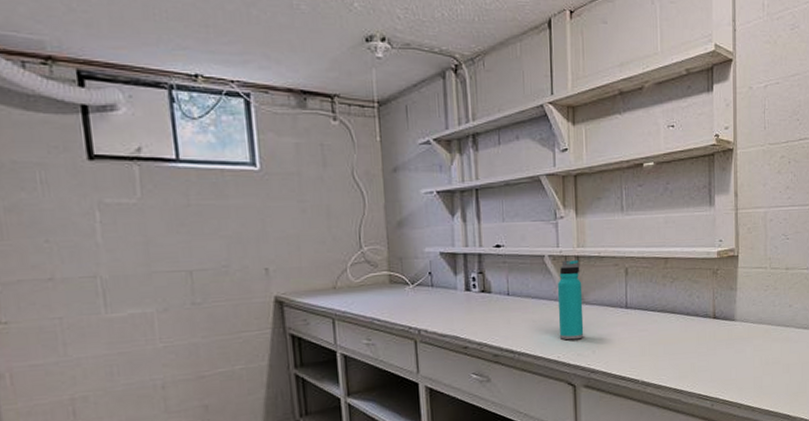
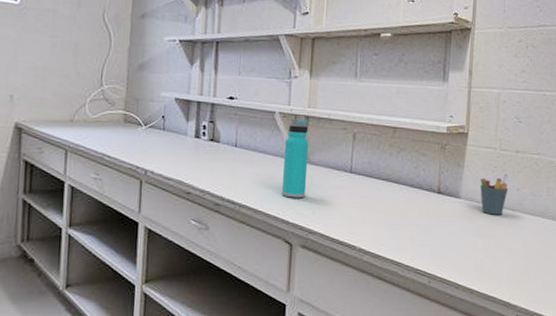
pen holder: none [754,291,781,334] -> present [480,173,509,215]

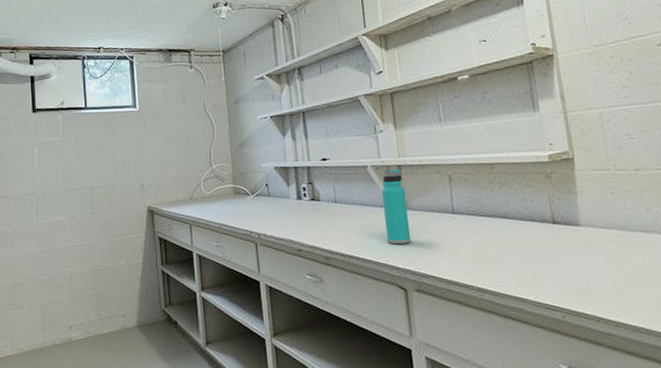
pen holder: present [480,173,509,215] -> none [599,194,636,240]

